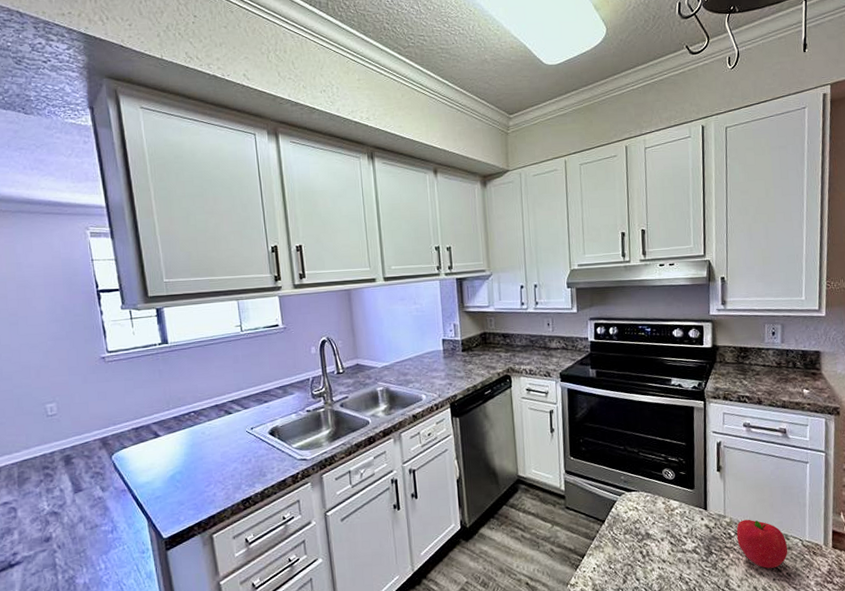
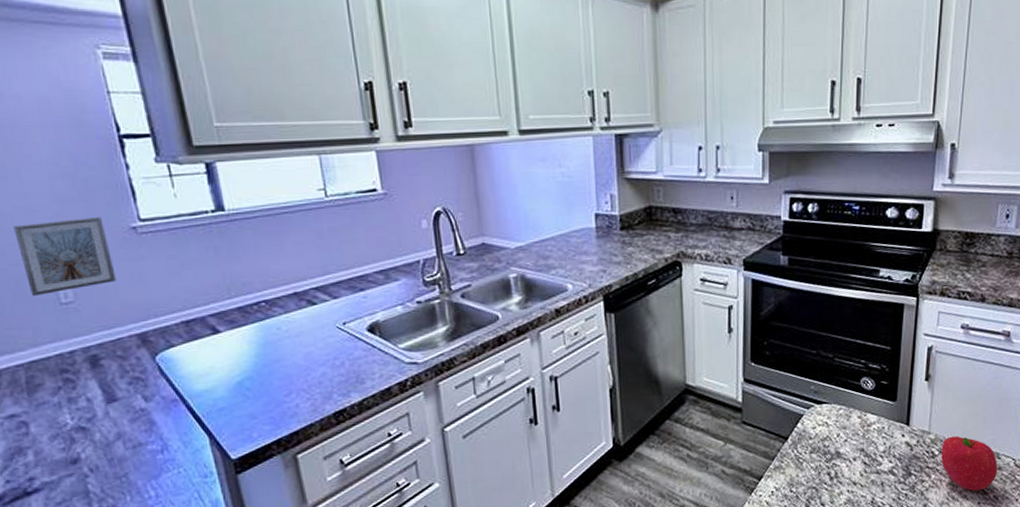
picture frame: none [19,350,88,411] -> present [13,217,117,297]

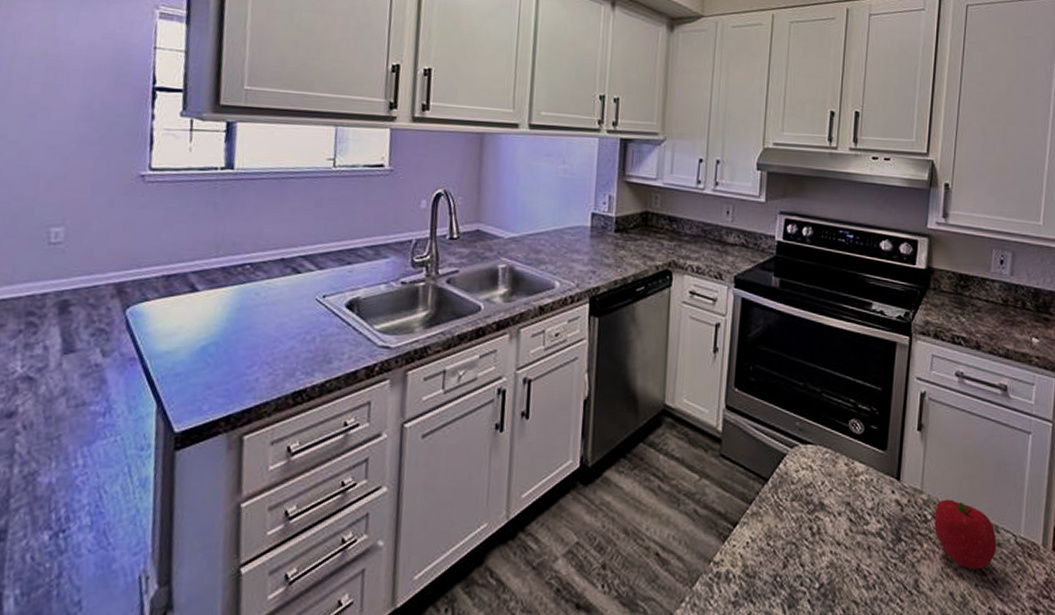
picture frame: present [13,217,117,297] -> none [23,160,115,233]

